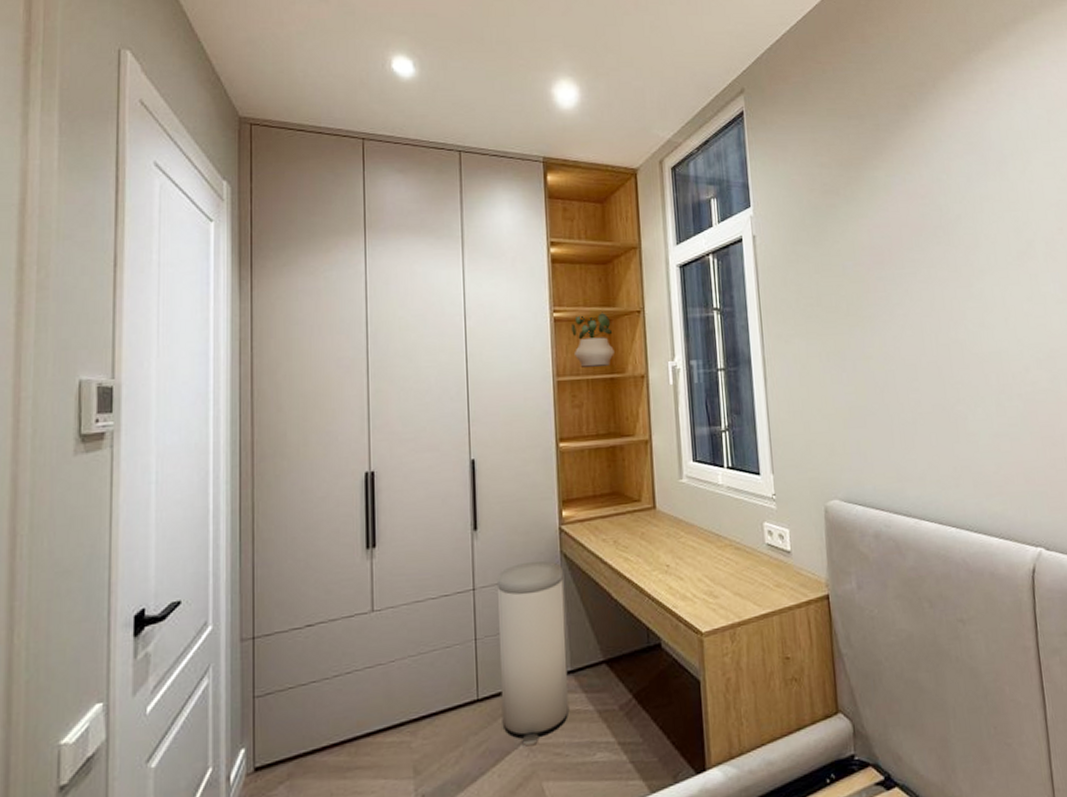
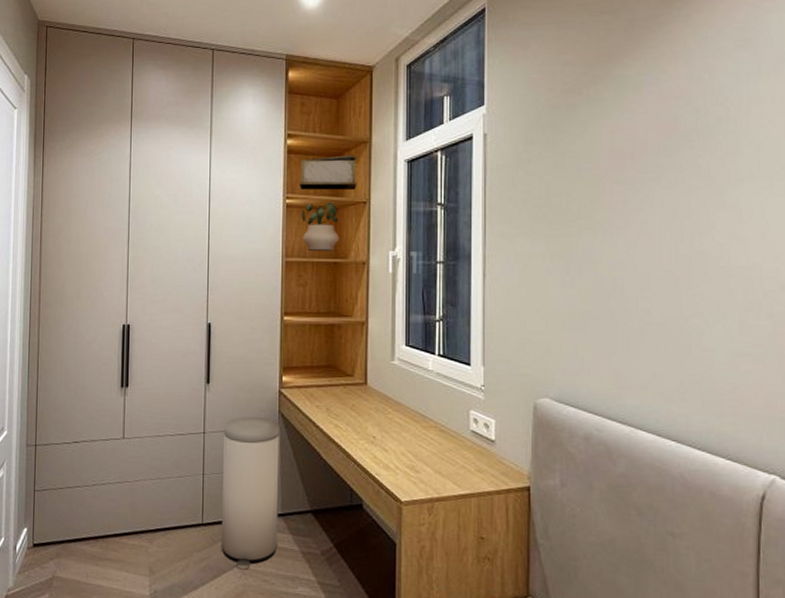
decorative box: none [567,261,629,302] -> present [300,154,358,190]

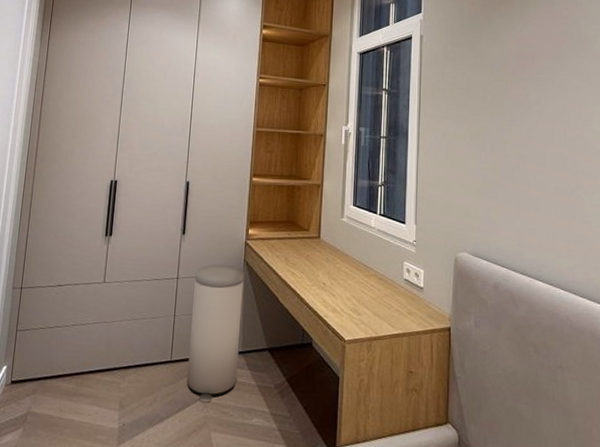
decorative box: present [300,154,358,190] -> none [271,45,321,74]
potted plant: present [302,200,339,252] -> none [271,82,303,125]

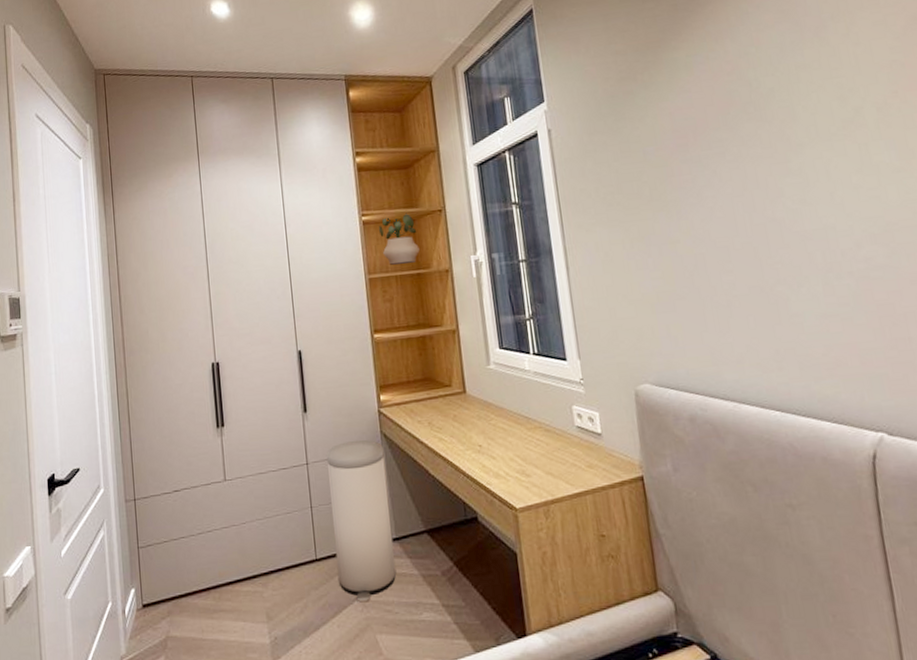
potted plant: none [271,82,303,125] -> present [379,212,420,266]

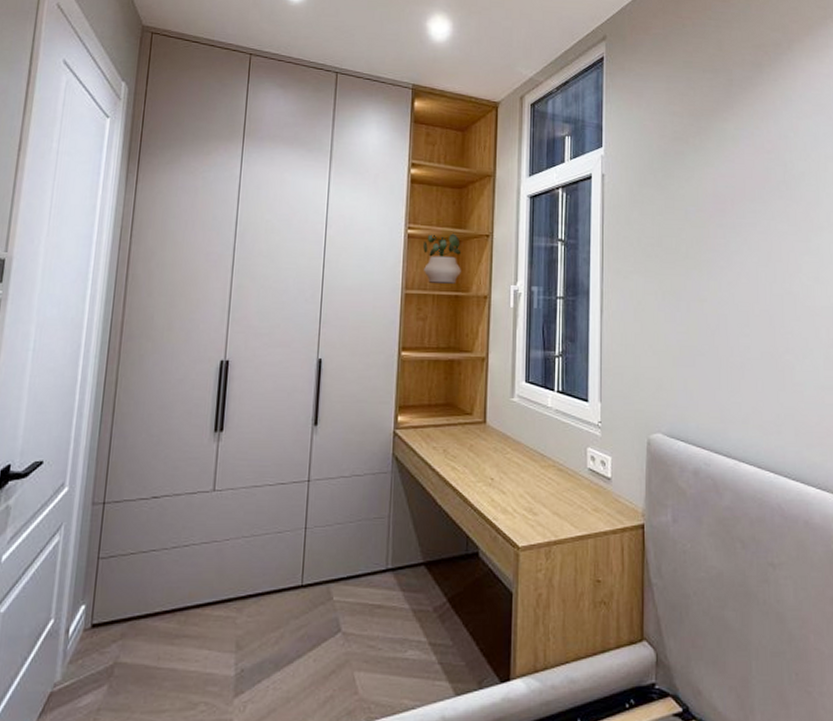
pedal bin: present [326,440,397,603] -> none [322,461,393,636]

